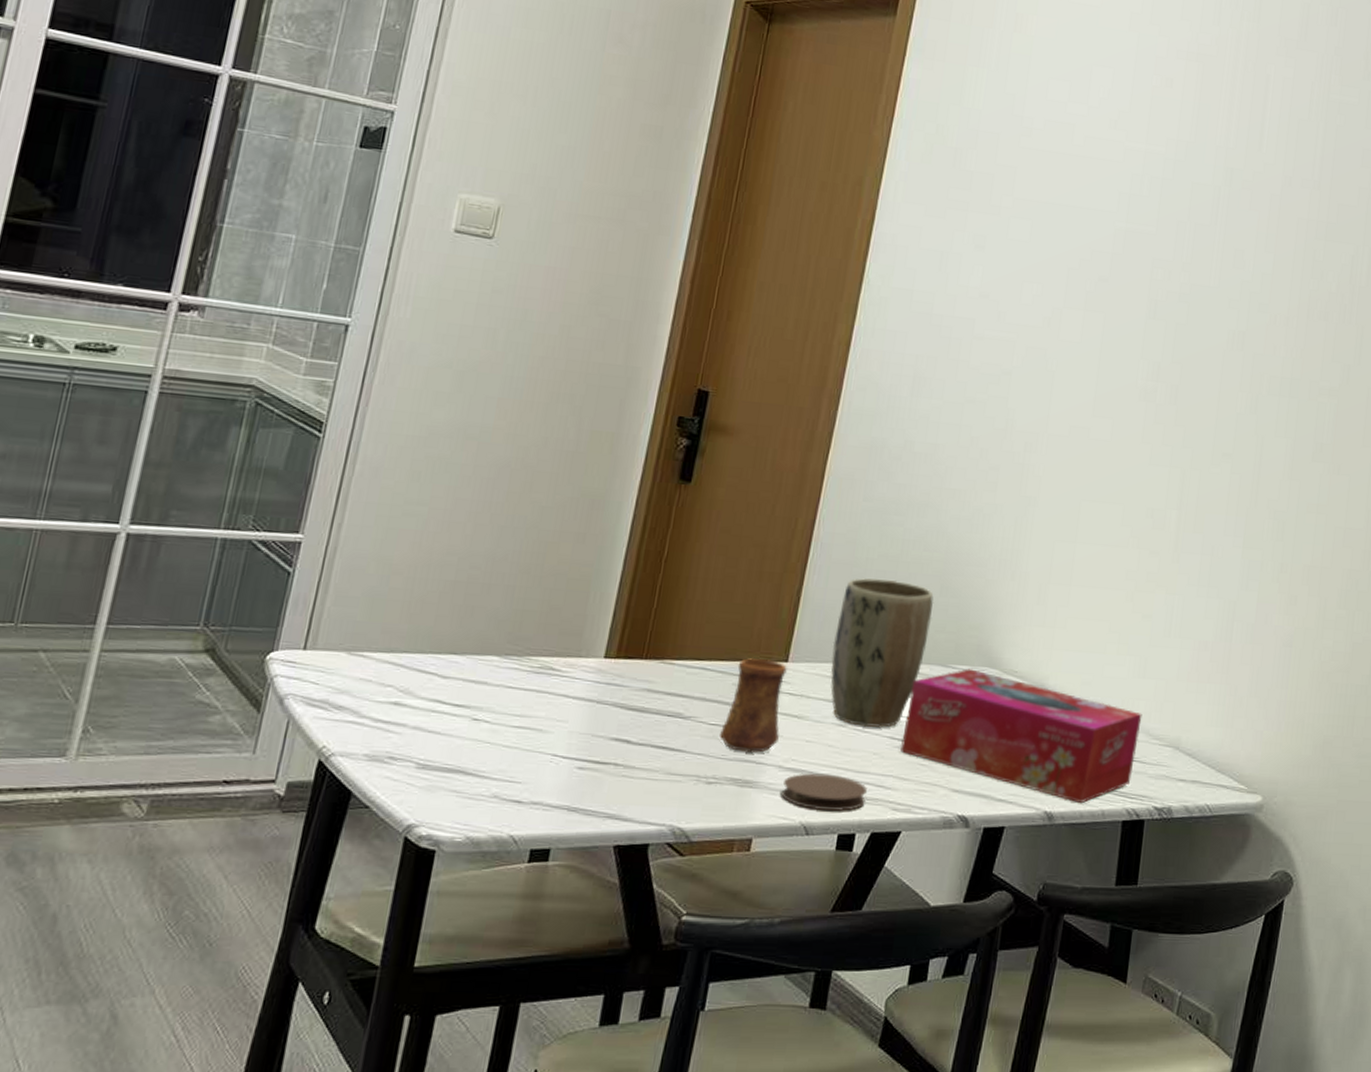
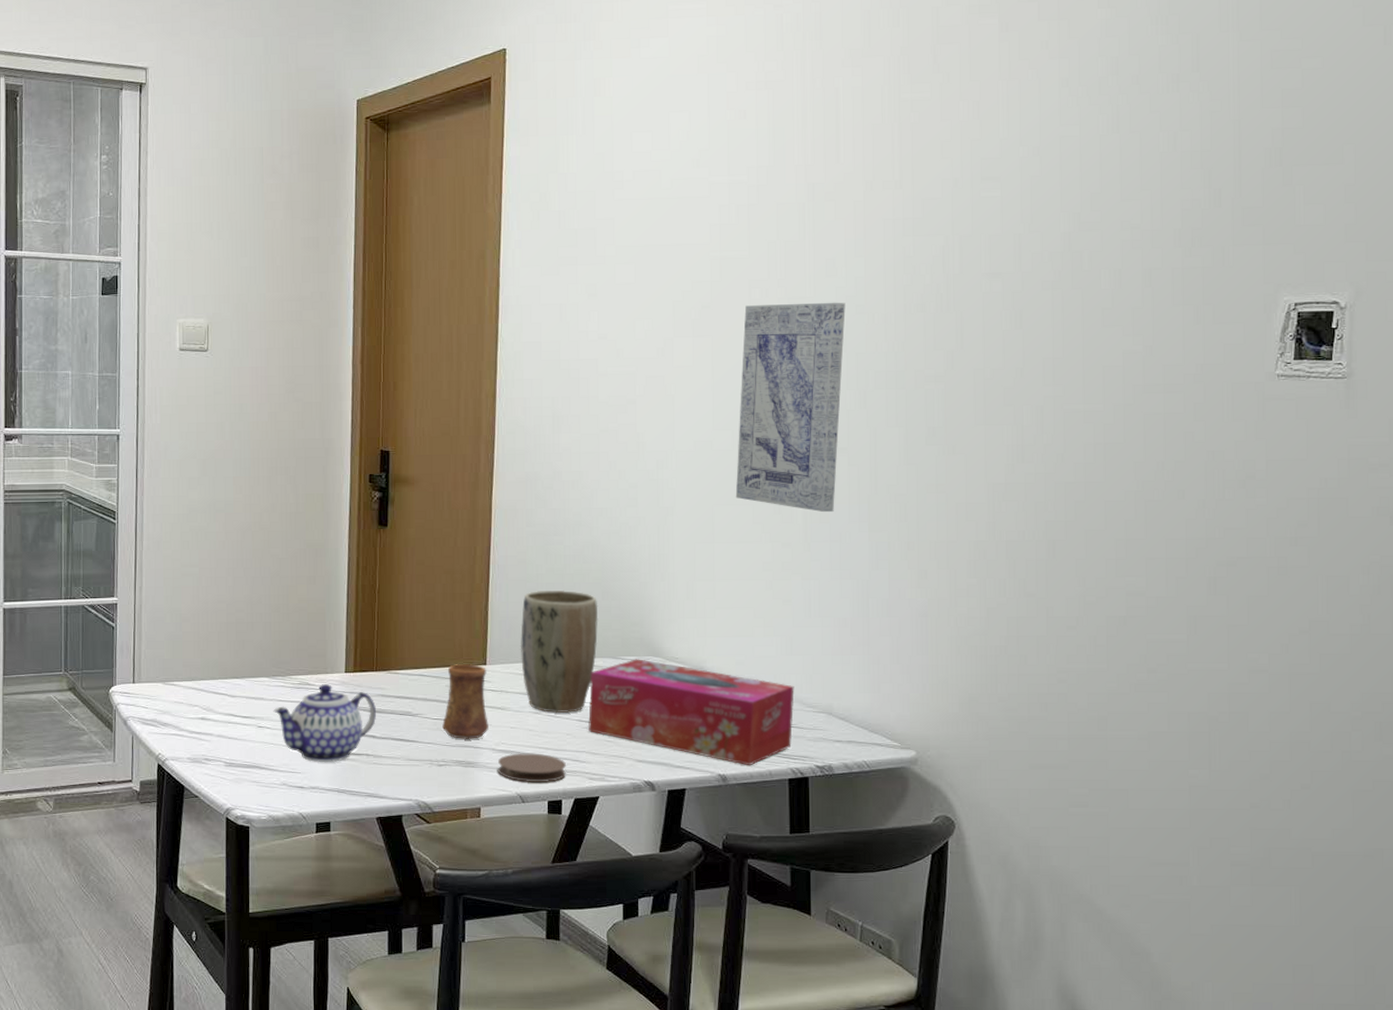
teapot: none [497,670,638,772] -> present [273,684,376,763]
wall art: none [1106,285,1249,523] -> present [735,302,846,513]

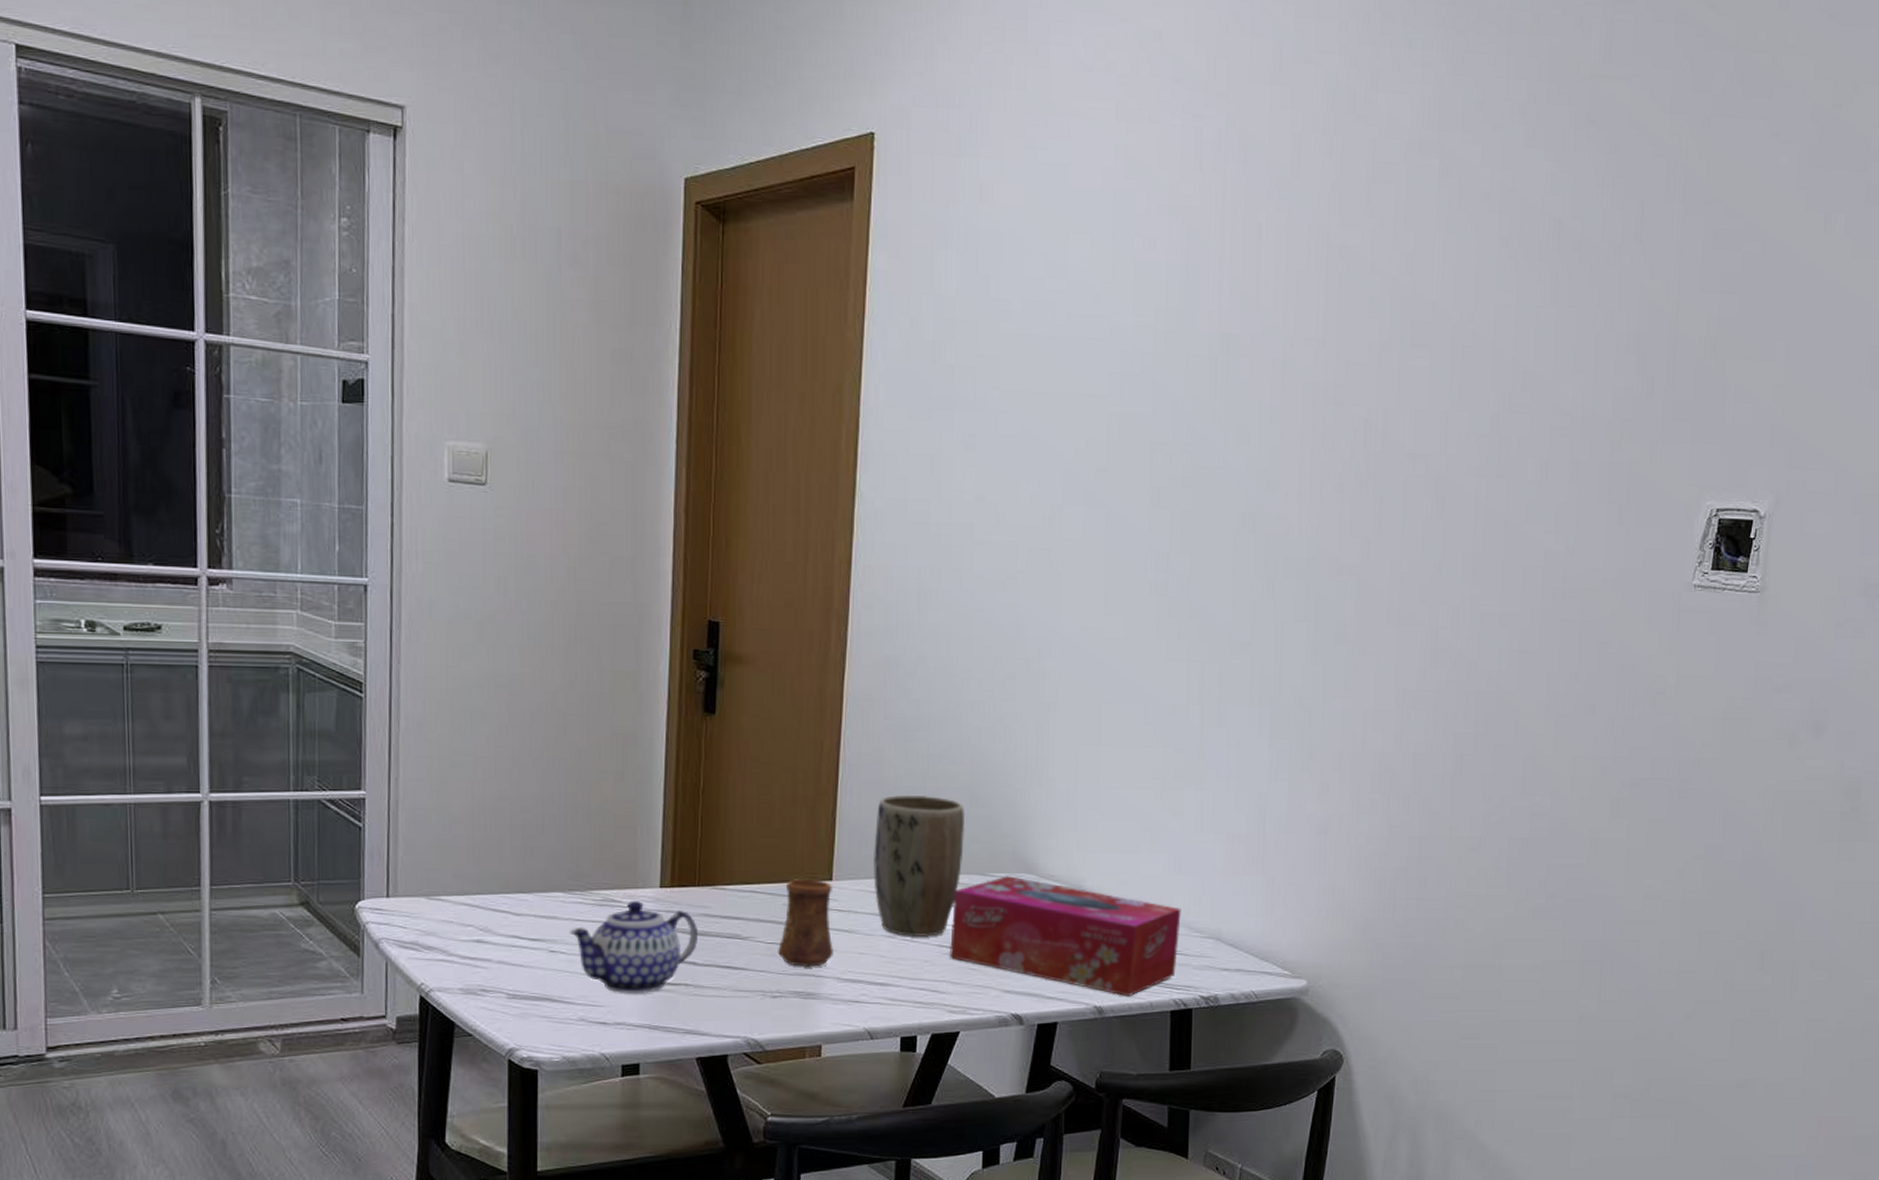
coaster: present [497,753,566,783] -> none [842,983,922,1017]
wall art: present [735,302,846,513] -> none [1125,472,1257,716]

